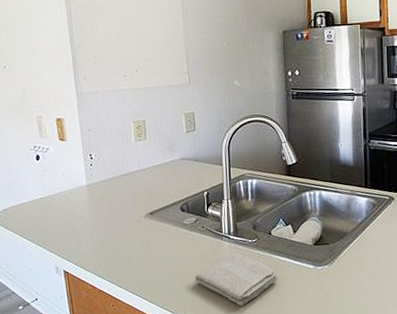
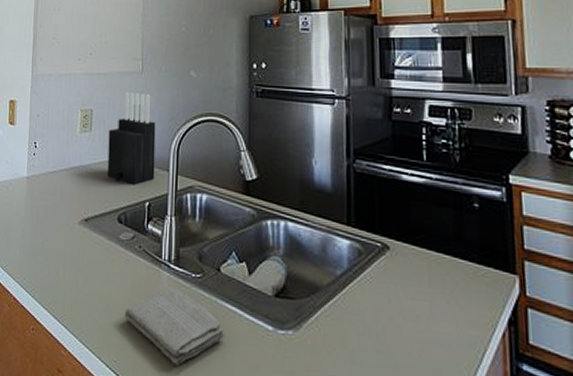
knife block: none [163,102,210,180] -> present [107,92,156,185]

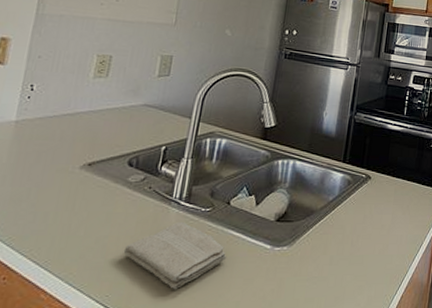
knife block: present [107,92,156,185] -> none [121,42,183,131]

